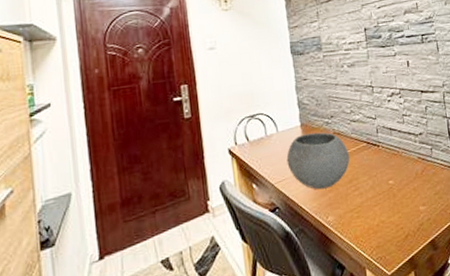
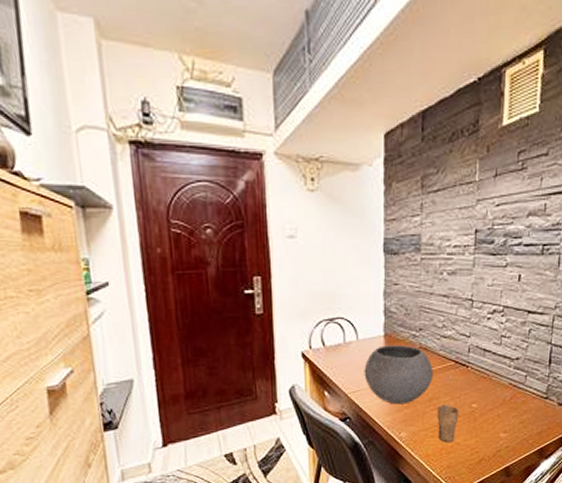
cup: none [358,184,380,222] -> present [437,404,459,442]

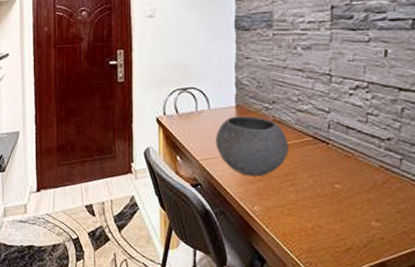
cup: present [437,404,459,442] -> none [294,181,320,223]

